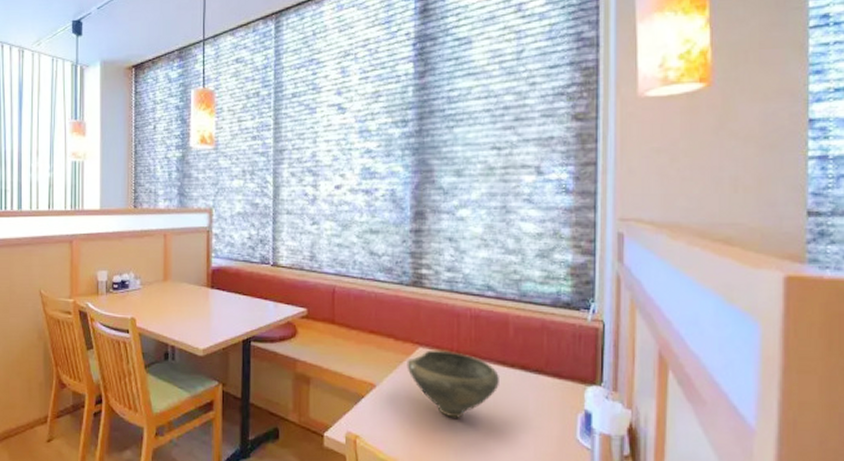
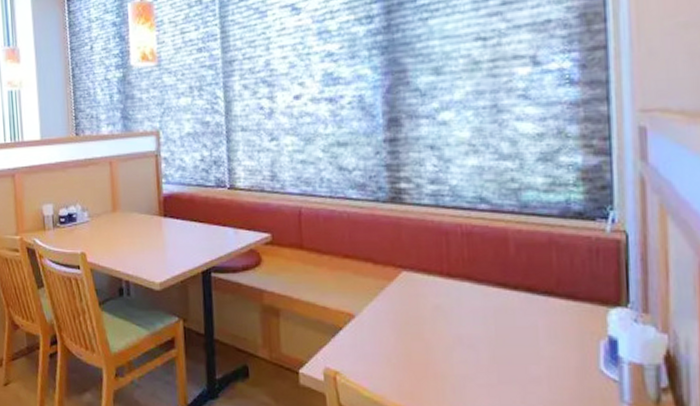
bowl: present [407,350,499,418] -> none [389,273,501,349]

